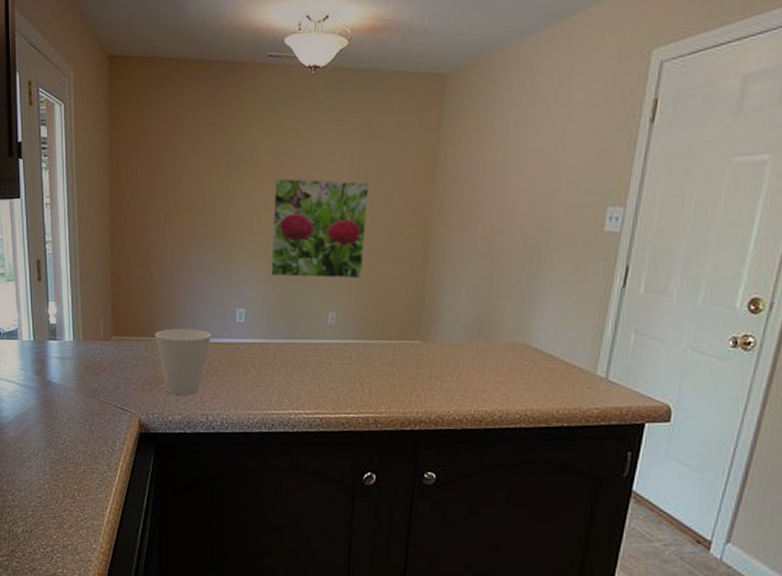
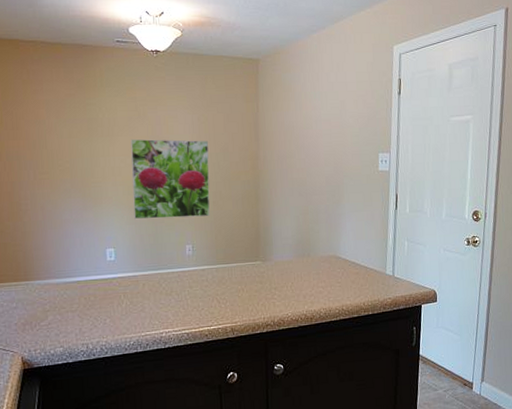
cup: present [154,328,211,395] -> none [31,270,86,330]

